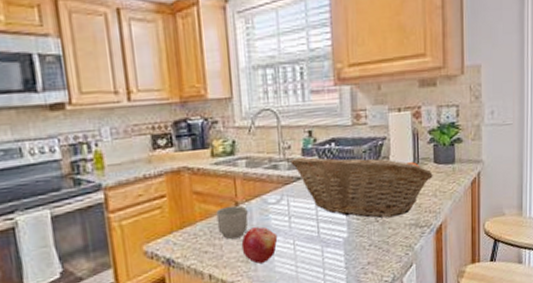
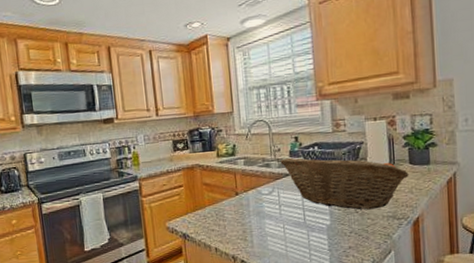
mug: present [216,205,248,239] -> none [221,195,246,221]
fruit: present [241,226,278,264] -> none [240,212,270,242]

